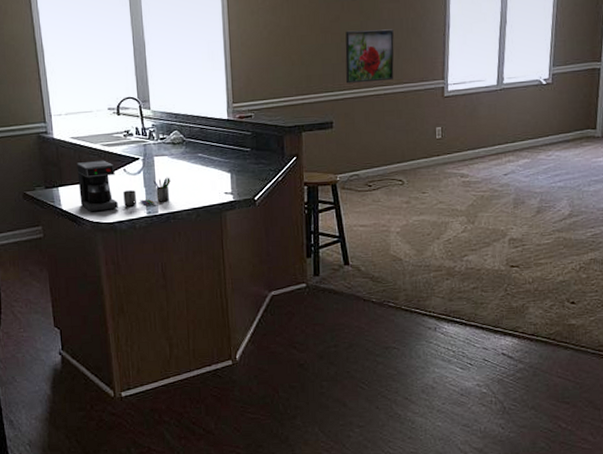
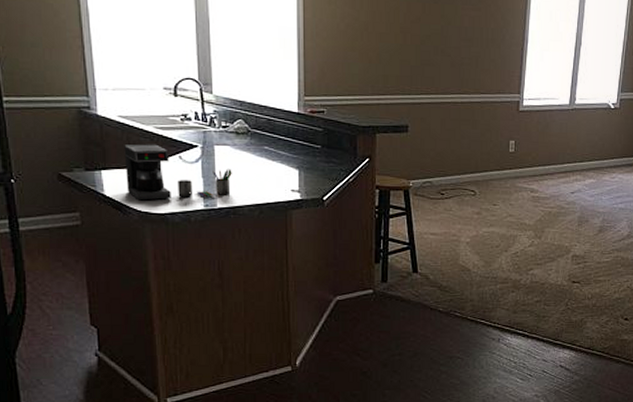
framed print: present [345,29,394,84] -> none [424,33,473,89]

